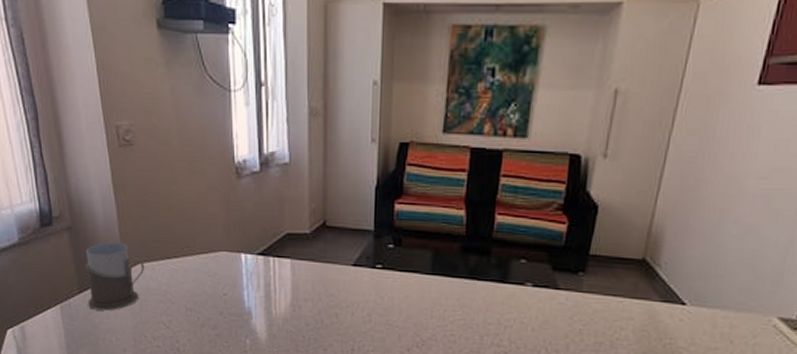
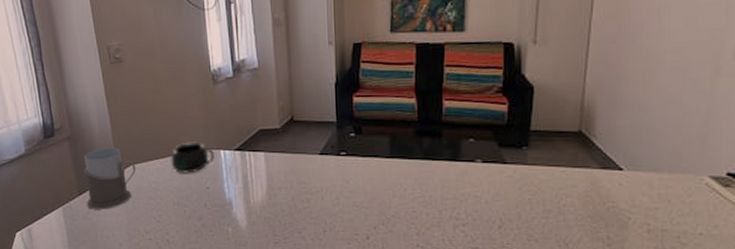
mug: none [185,242,234,277] -> present [171,142,214,174]

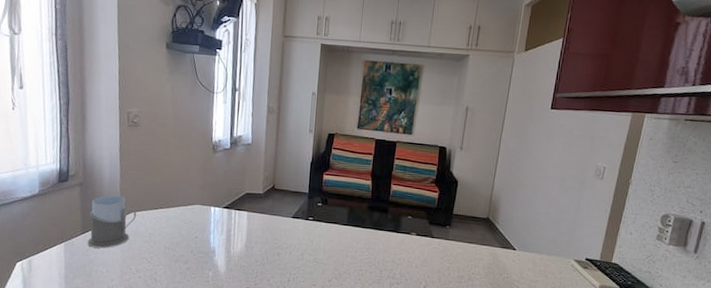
mug: present [171,142,214,174] -> none [168,197,206,224]

